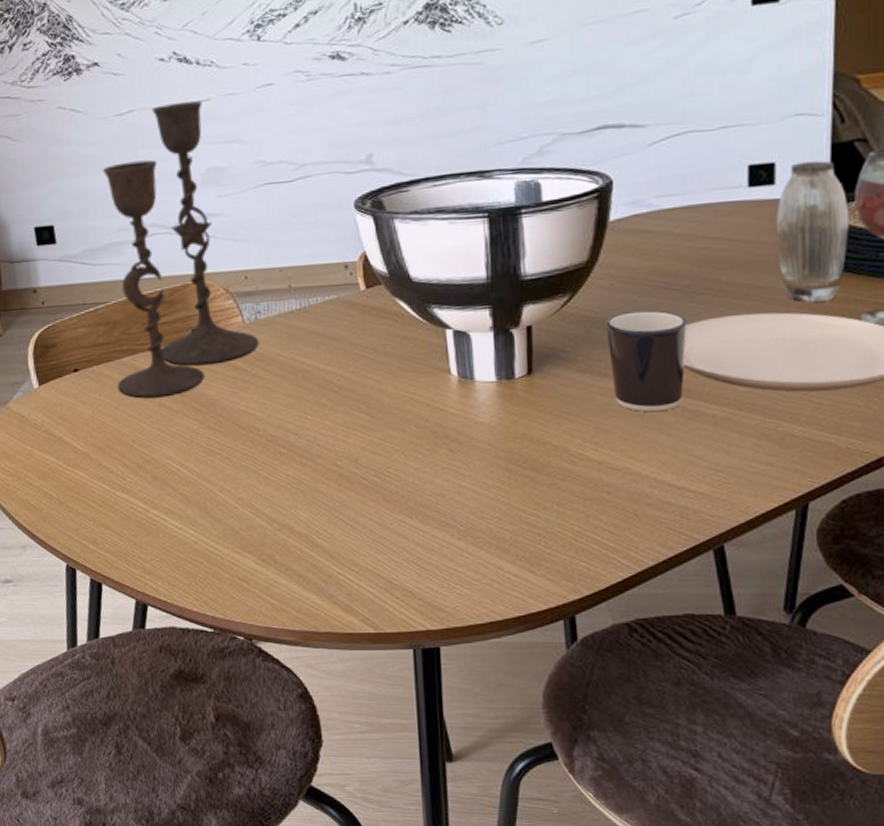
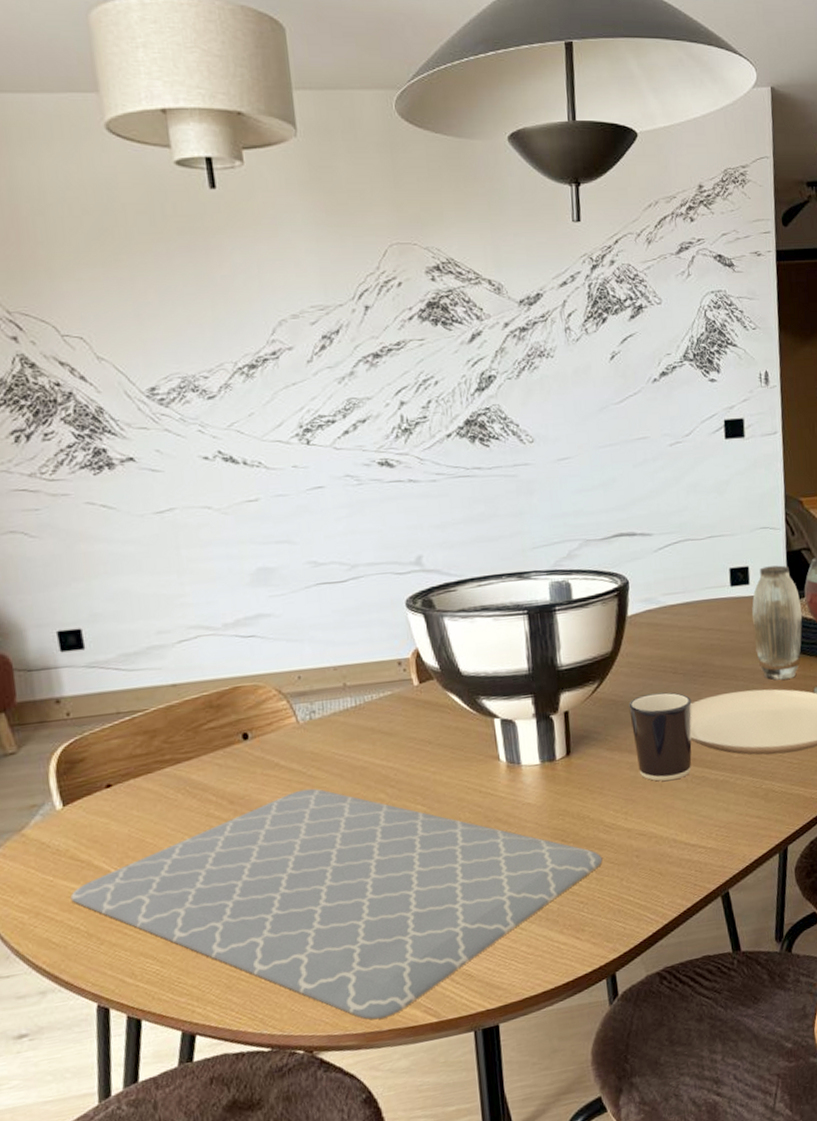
placemat: none [45,387,565,620] -> present [70,788,603,1020]
candlestick: present [103,100,259,398] -> none [140,500,314,810]

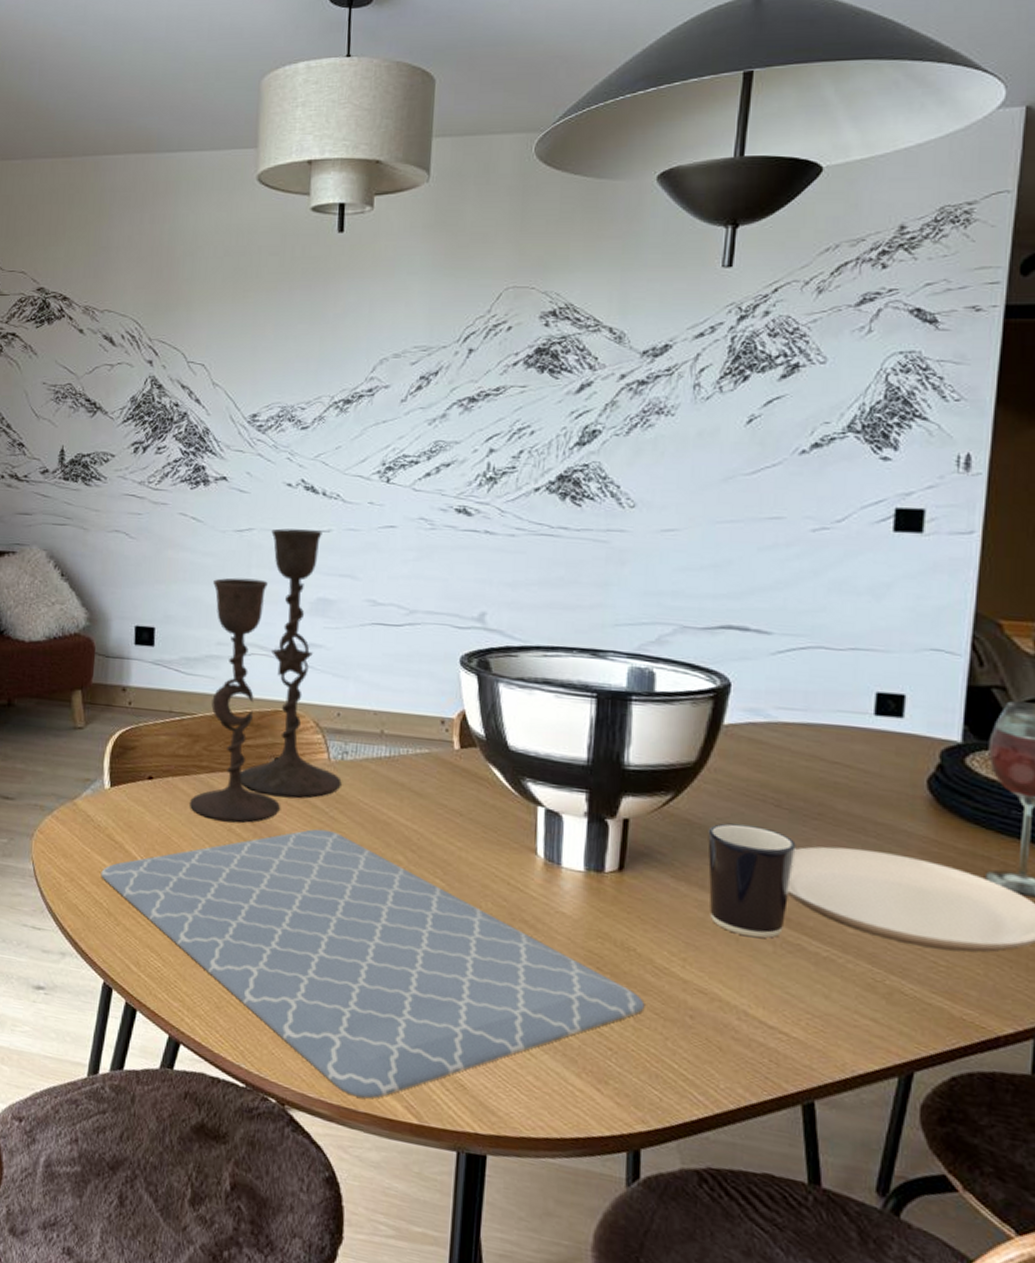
candlestick: none [140,500,314,810] -> present [190,528,342,822]
vase: present [751,565,803,680] -> none [900,699,982,852]

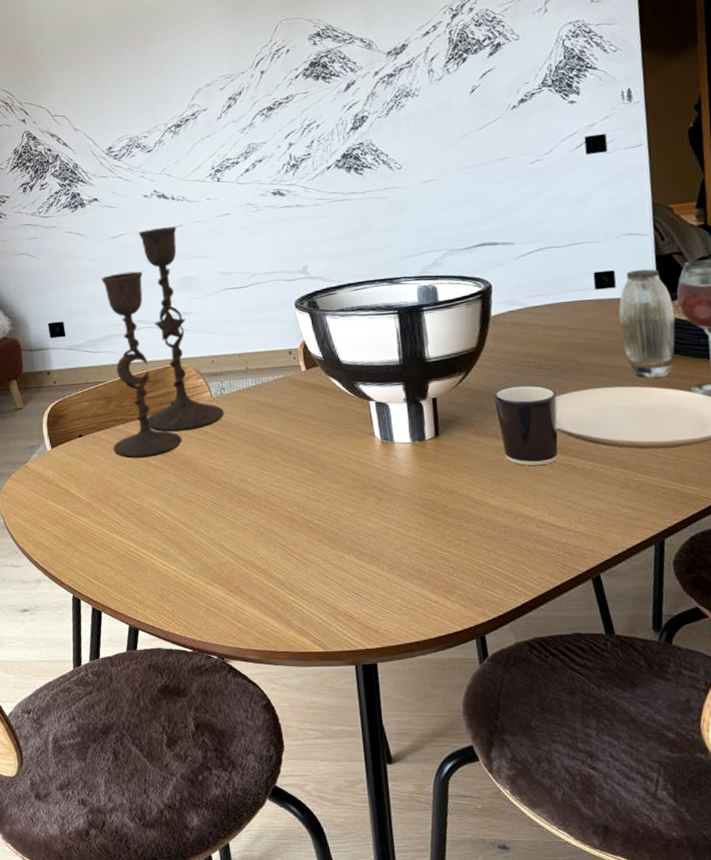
placemat: present [100,829,645,1099] -> none [56,448,471,641]
vase: none [900,699,982,852] -> present [618,269,676,378]

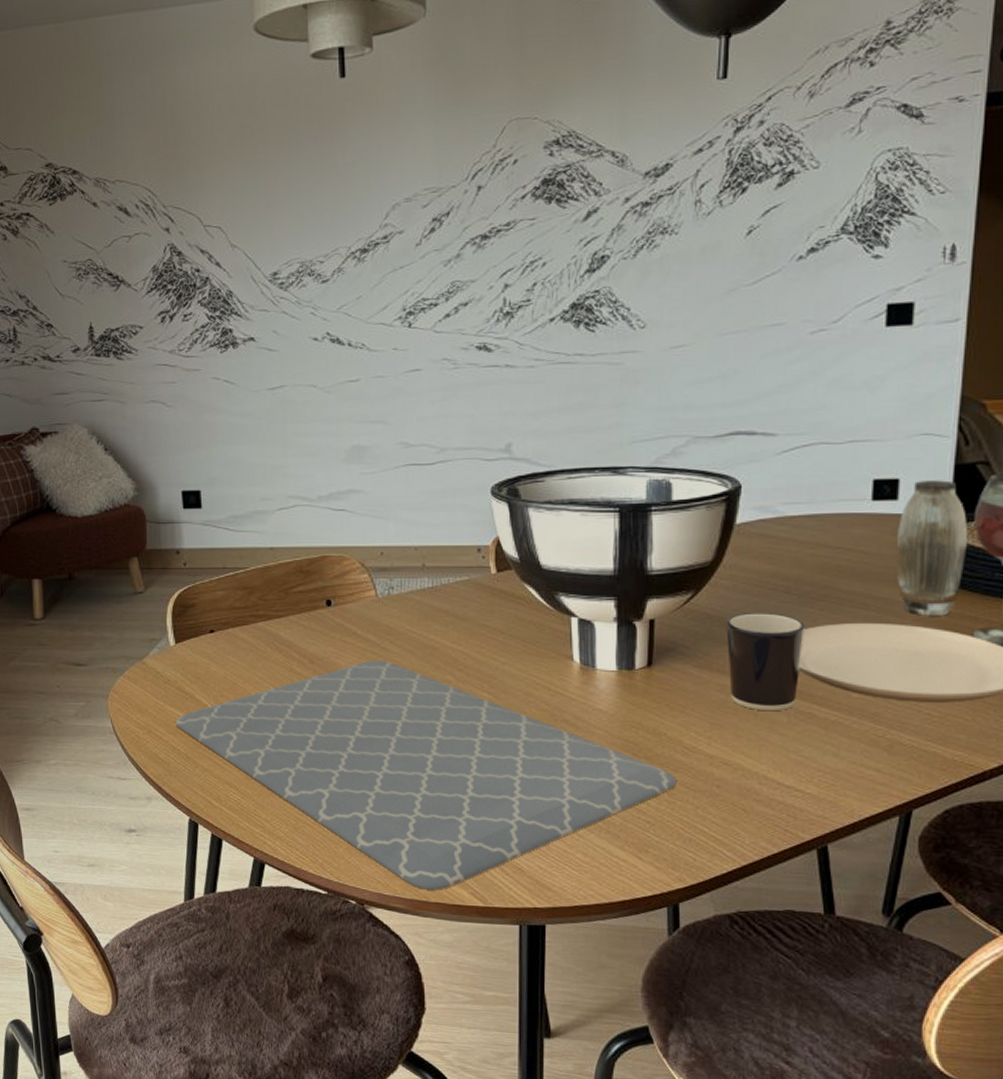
placemat: none [56,448,471,641] -> present [175,660,677,890]
candlestick: present [101,226,224,458] -> none [251,381,390,662]

